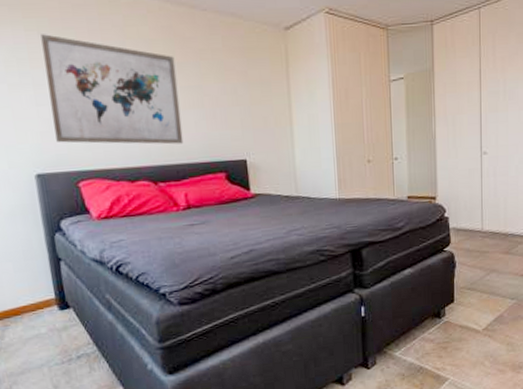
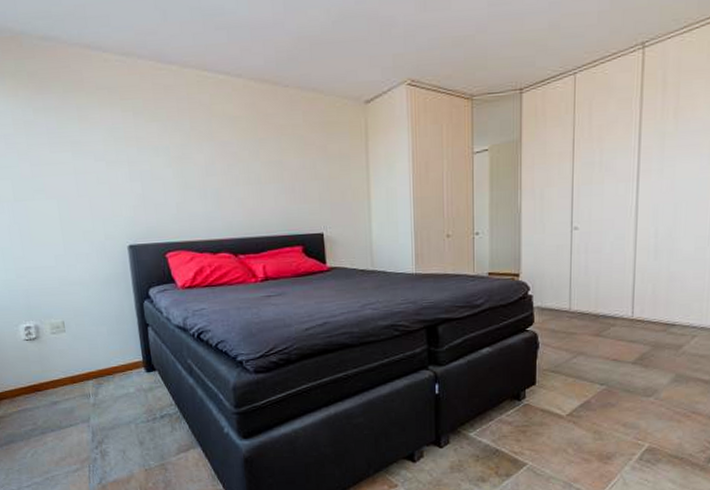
wall art: present [41,34,184,145] -> none [135,114,263,218]

